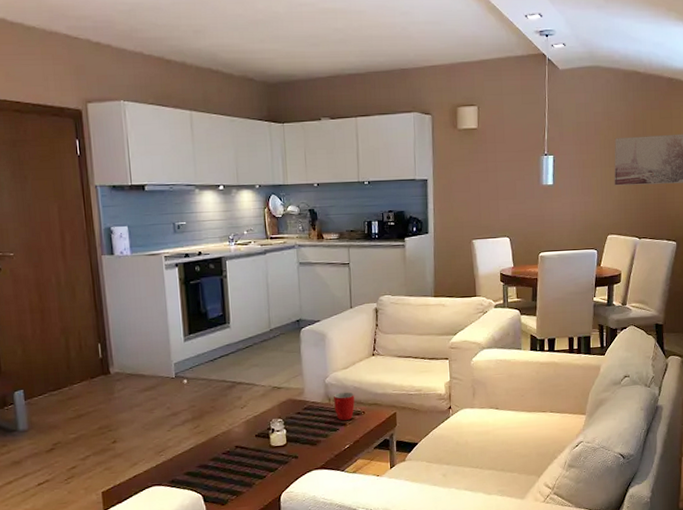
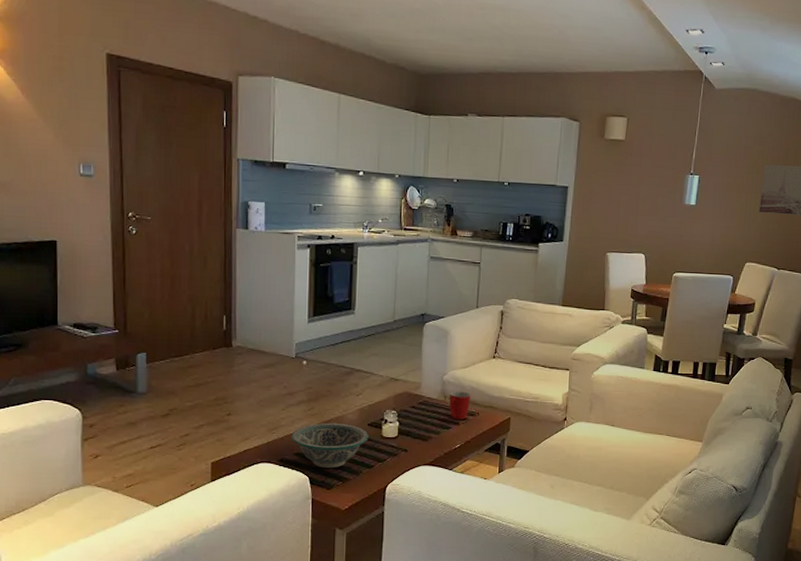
bowl: none [180,437,258,485] -> present [291,422,369,469]

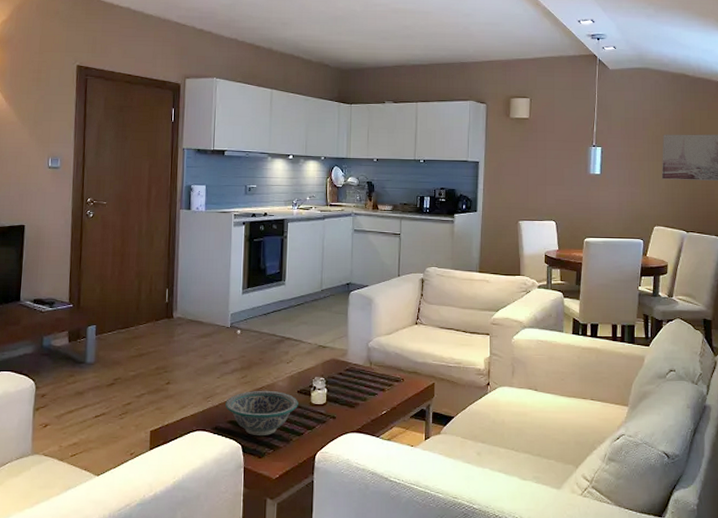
mug: present [449,391,471,419] -> none [375,357,396,386]

